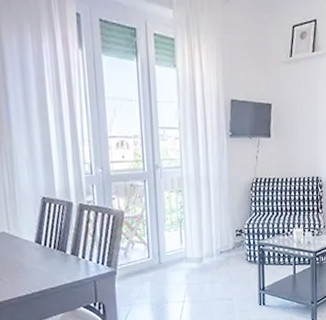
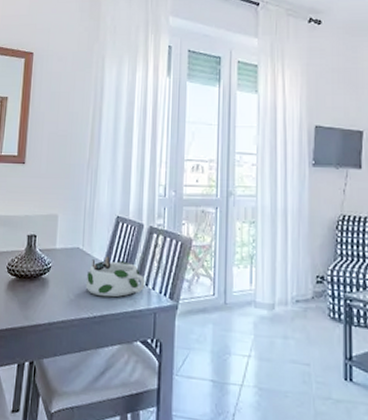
bowl: none [18,236,82,275] -> present [85,256,145,298]

